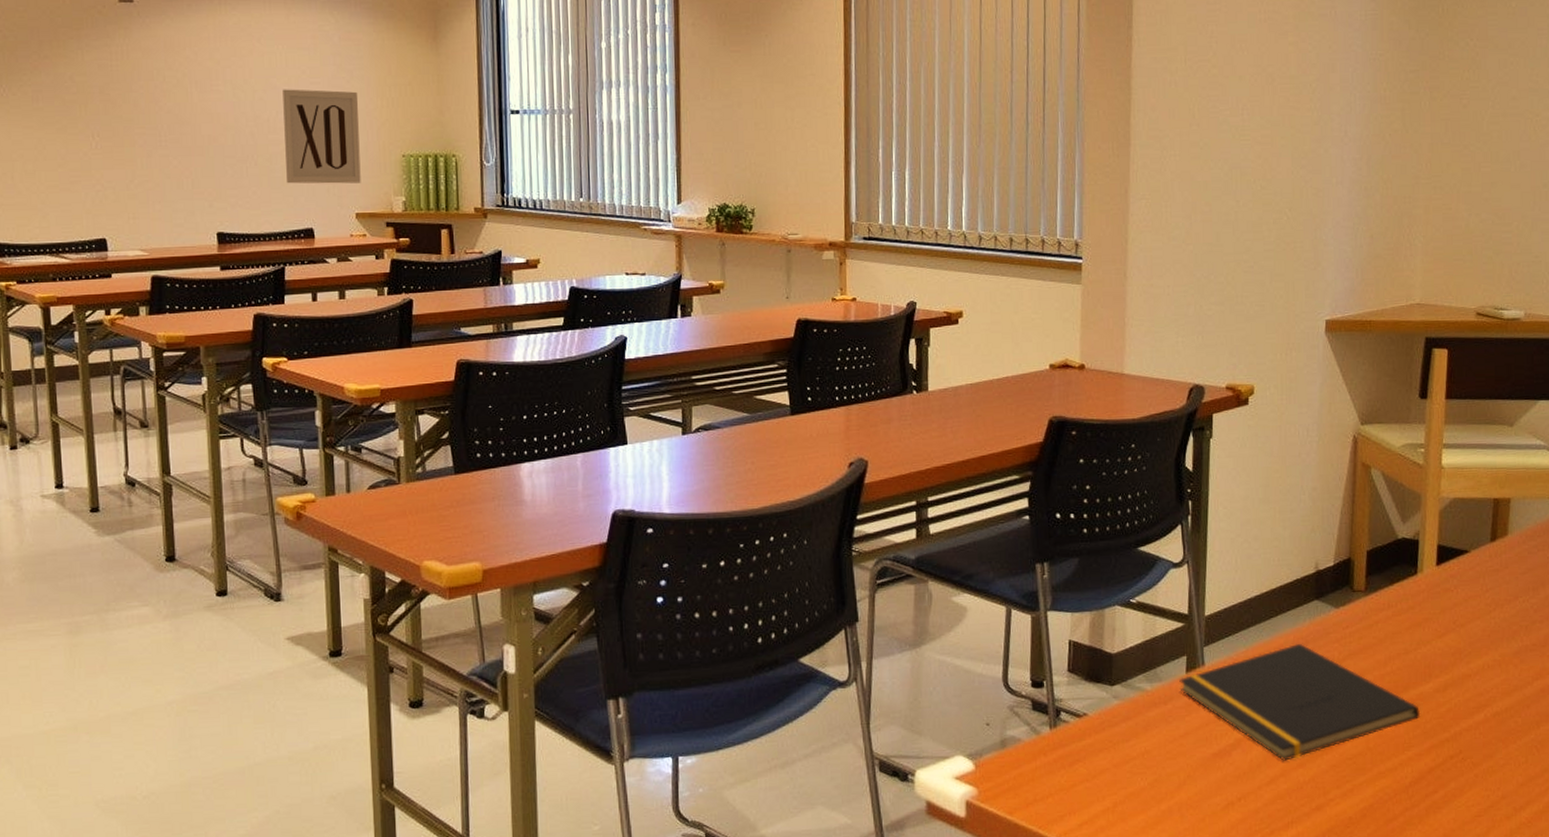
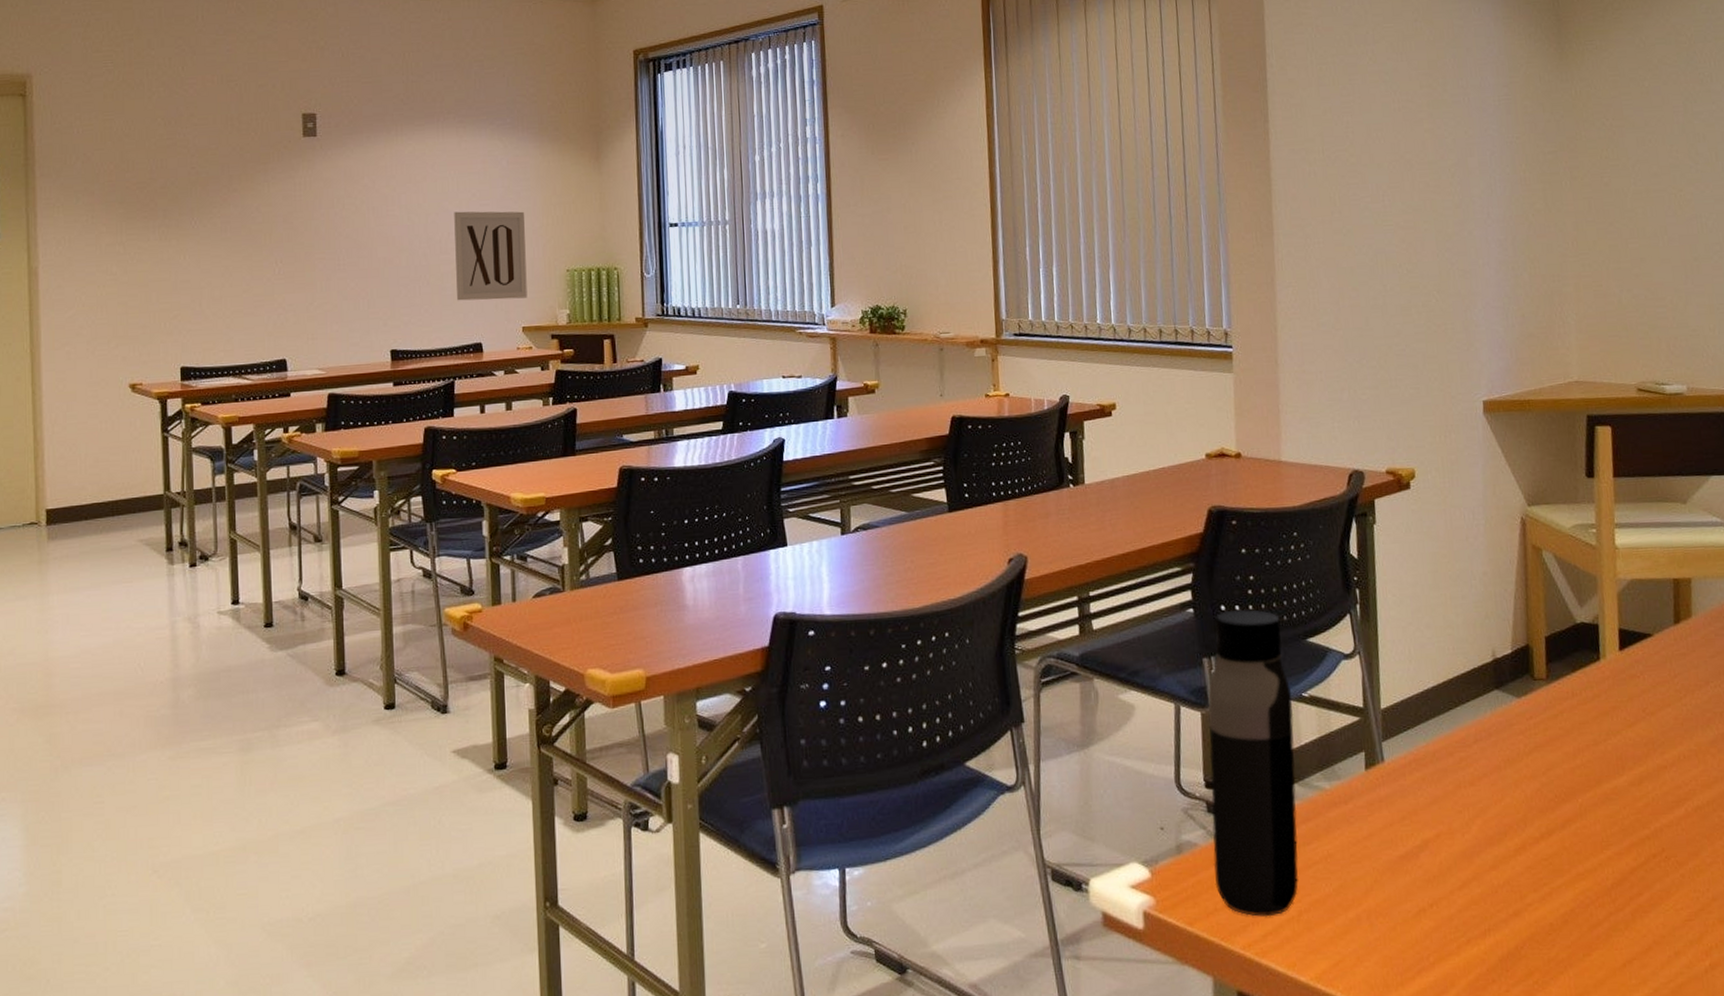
water bottle: none [1035,517,1121,808] -> present [1207,609,1299,917]
notepad: present [1179,643,1421,761] -> none [1359,736,1617,863]

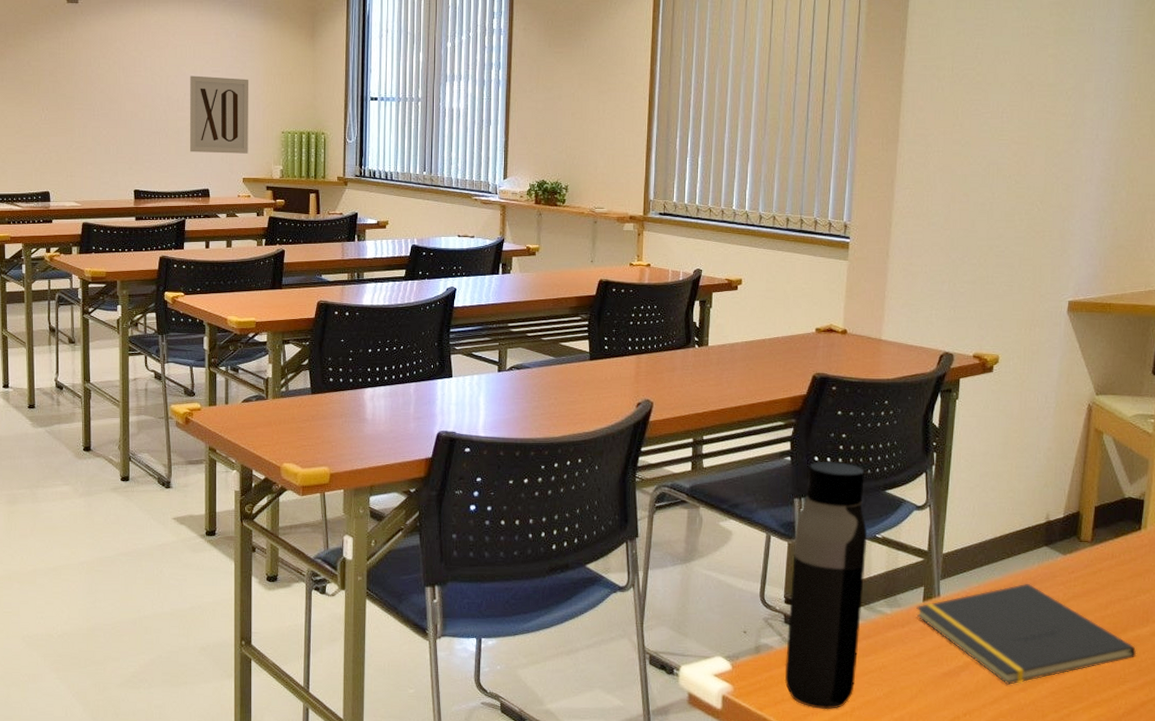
notepad: none [1359,736,1617,863] -> present [916,583,1137,685]

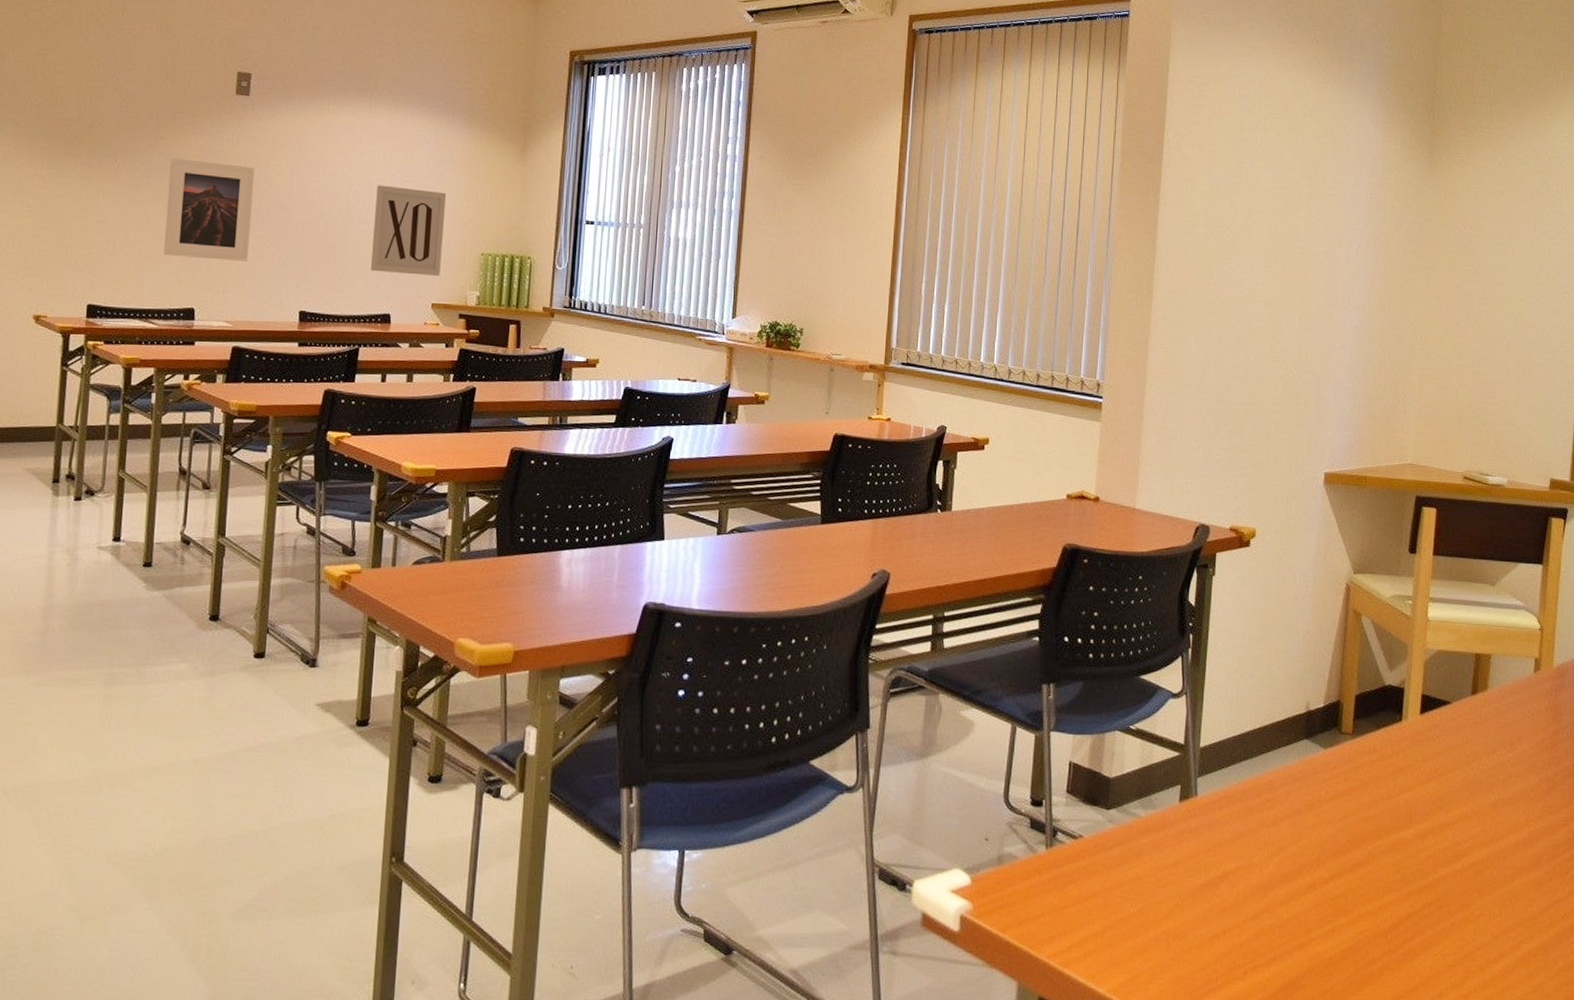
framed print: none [19,63,89,149] -> present [164,158,255,261]
water bottle: present [784,461,868,710] -> none [1029,642,1121,930]
notepad: present [916,583,1137,685] -> none [1173,780,1401,897]

